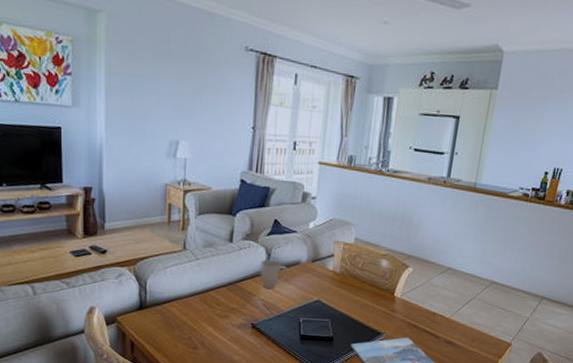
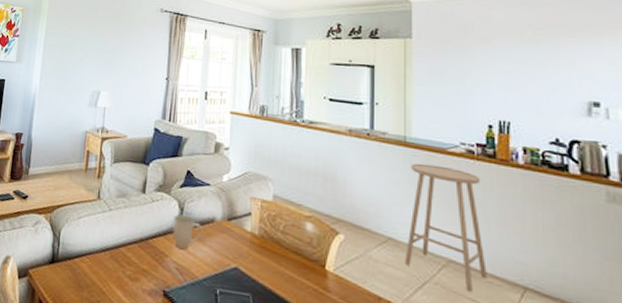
stool: none [458,206,529,304] -> present [405,163,487,292]

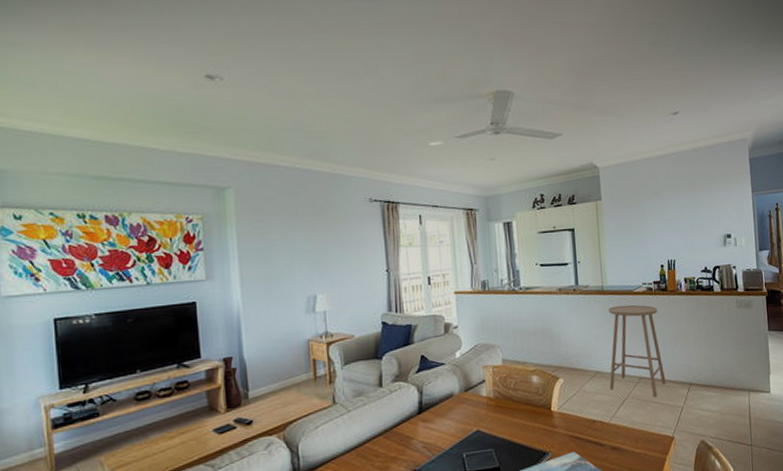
mug: present [172,213,202,250] -> none [414,396,443,429]

